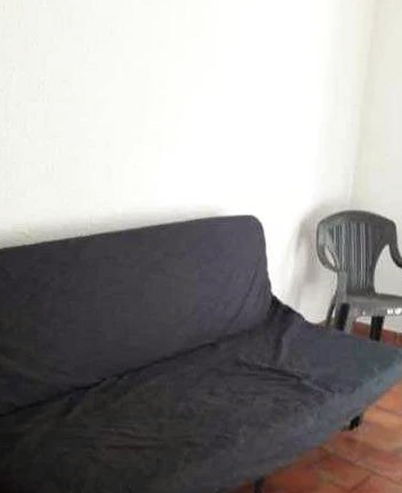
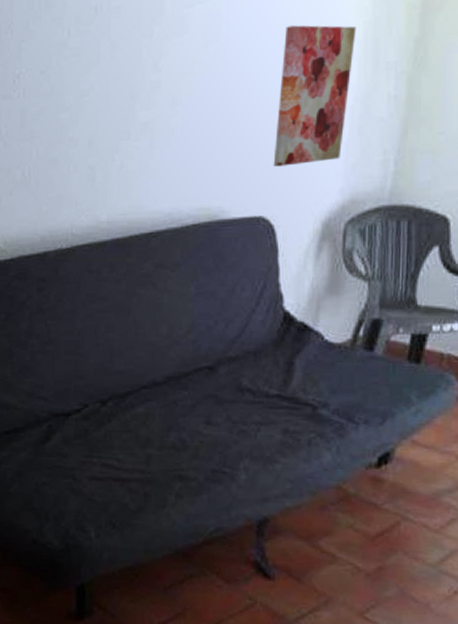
wall art: none [260,61,321,174] -> present [273,25,357,167]

